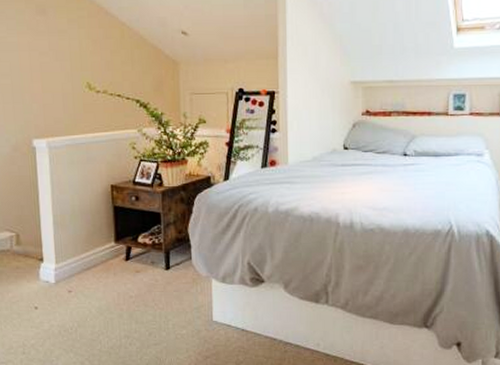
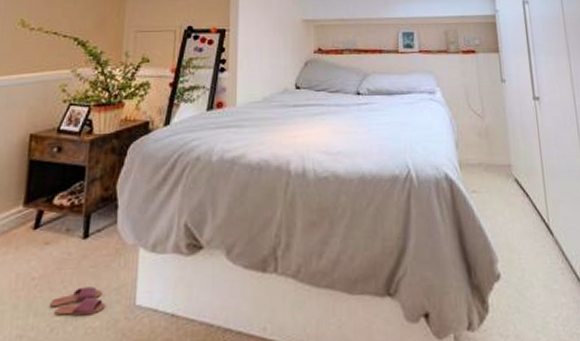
slippers: none [146,305,190,326] -> present [50,286,106,316]

